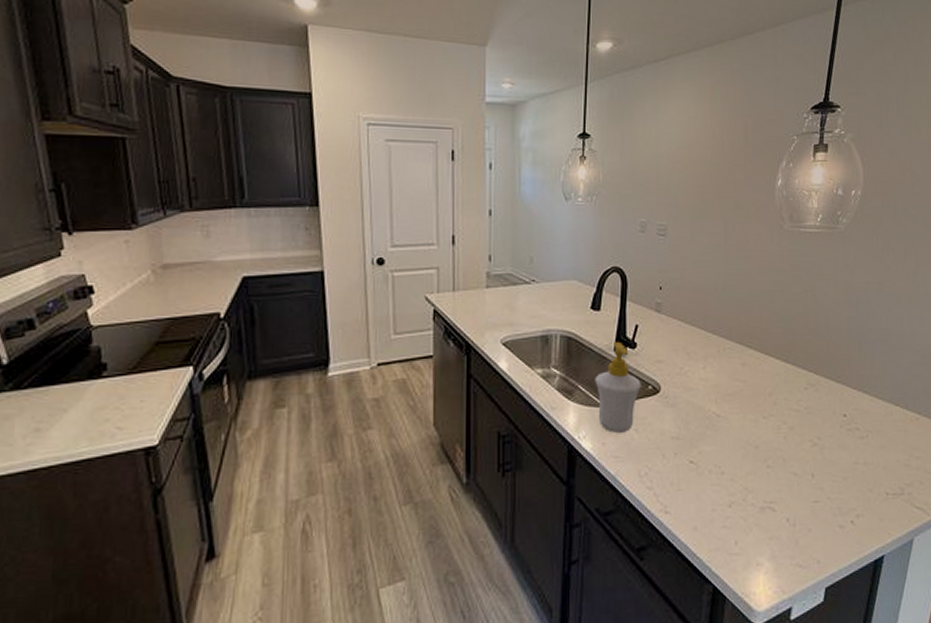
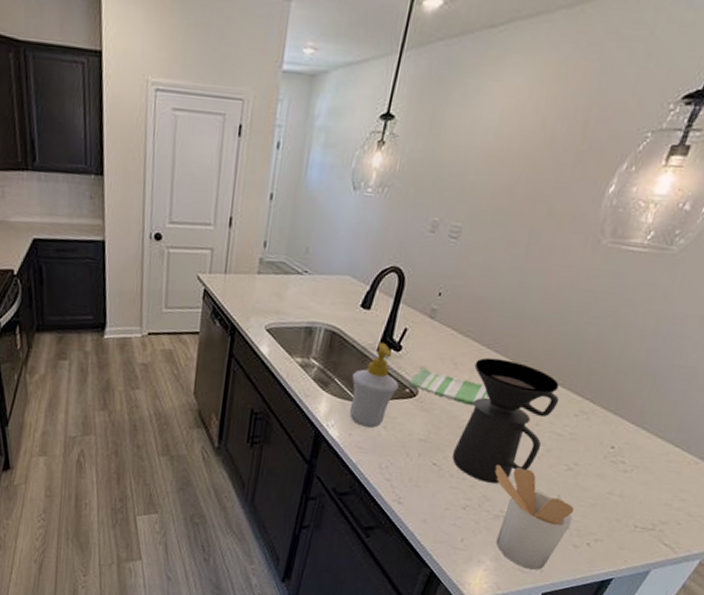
dish towel: none [650,361,725,394] -> present [408,366,489,406]
coffee maker: none [706,343,788,473] -> present [452,357,560,484]
utensil holder: none [748,451,833,563] -> present [494,465,574,570]

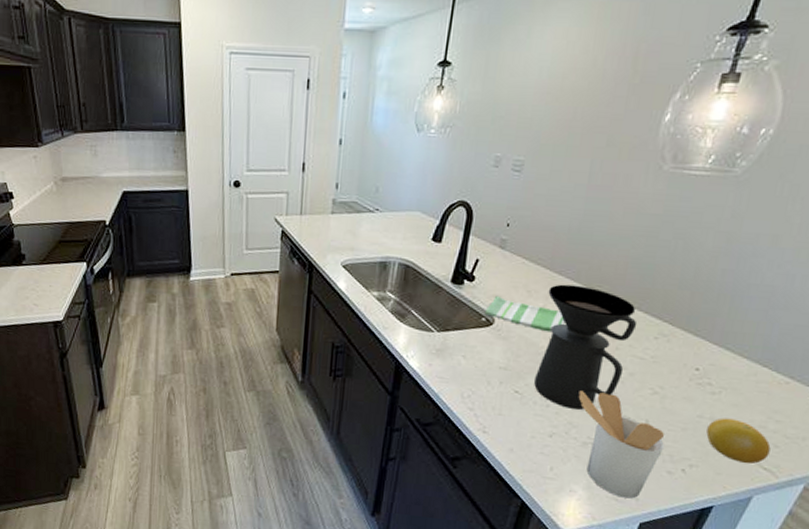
soap bottle: present [349,341,399,428] -> none [427,273,475,357]
fruit: none [613,495,674,540] -> present [706,417,771,464]

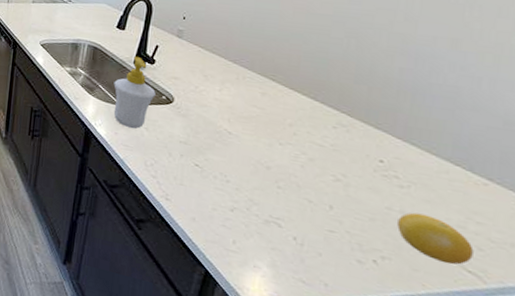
soap bottle: none [427,273,475,357] -> present [113,56,156,129]
dish towel: present [484,295,565,333] -> none [164,77,241,114]
coffee maker: present [534,284,637,410] -> none [214,71,314,189]
utensil holder: present [578,391,665,499] -> none [258,170,353,283]

